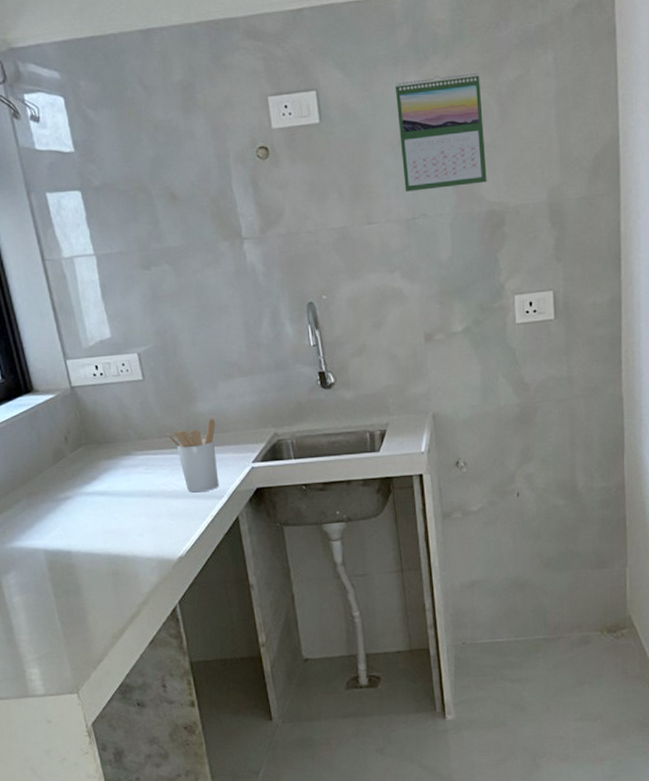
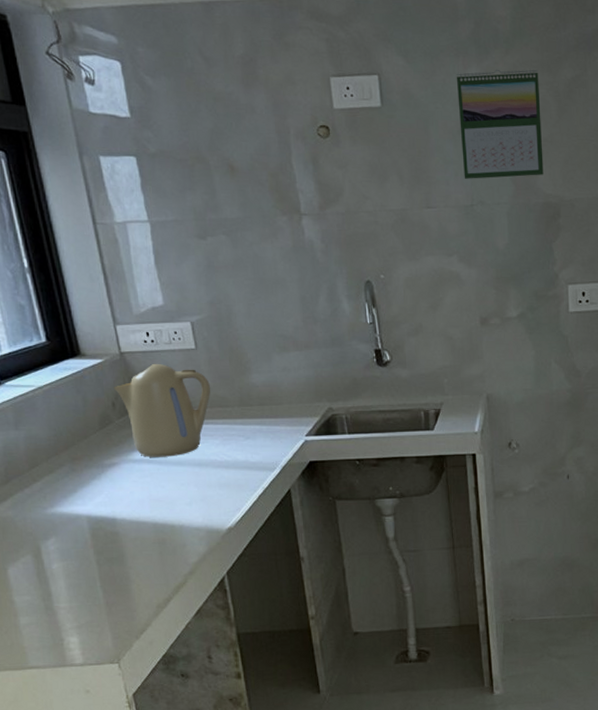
kettle: none [66,396,159,490] -> present [114,363,211,457]
utensil holder: present [167,419,219,493] -> none [219,391,272,464]

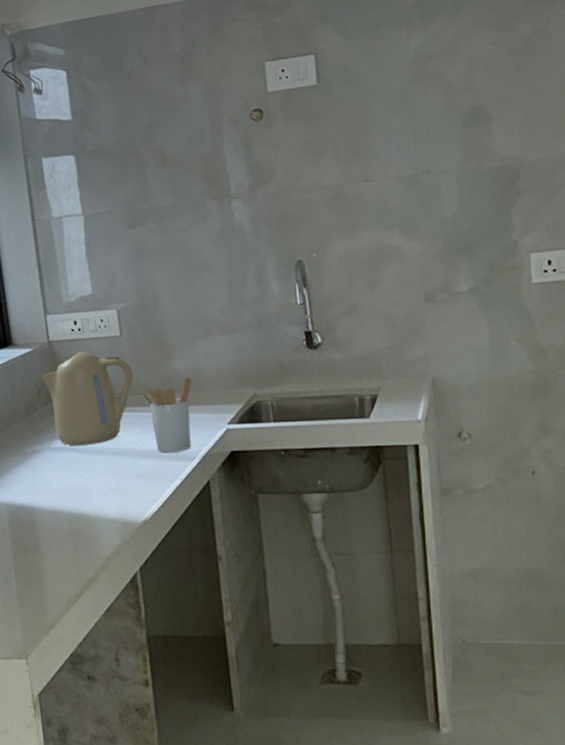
utensil holder: none [219,391,272,464] -> present [141,377,191,453]
calendar: present [456,69,544,179] -> none [398,29,499,149]

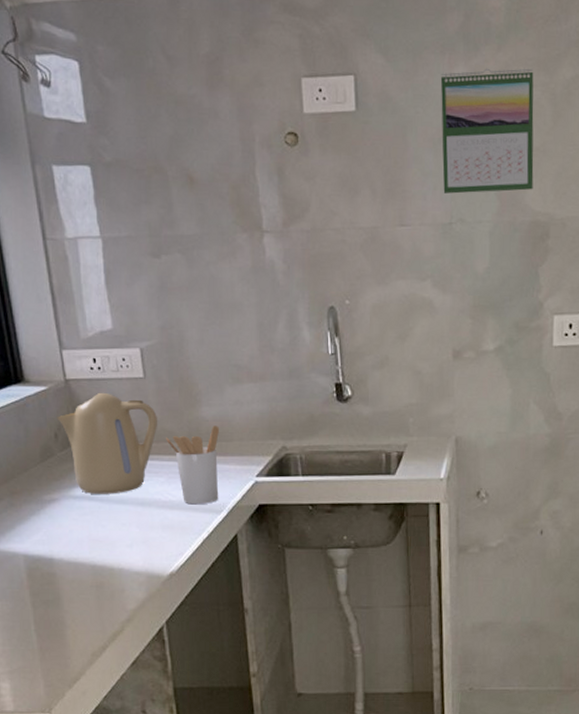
calendar: none [398,29,499,149] -> present [440,68,534,194]

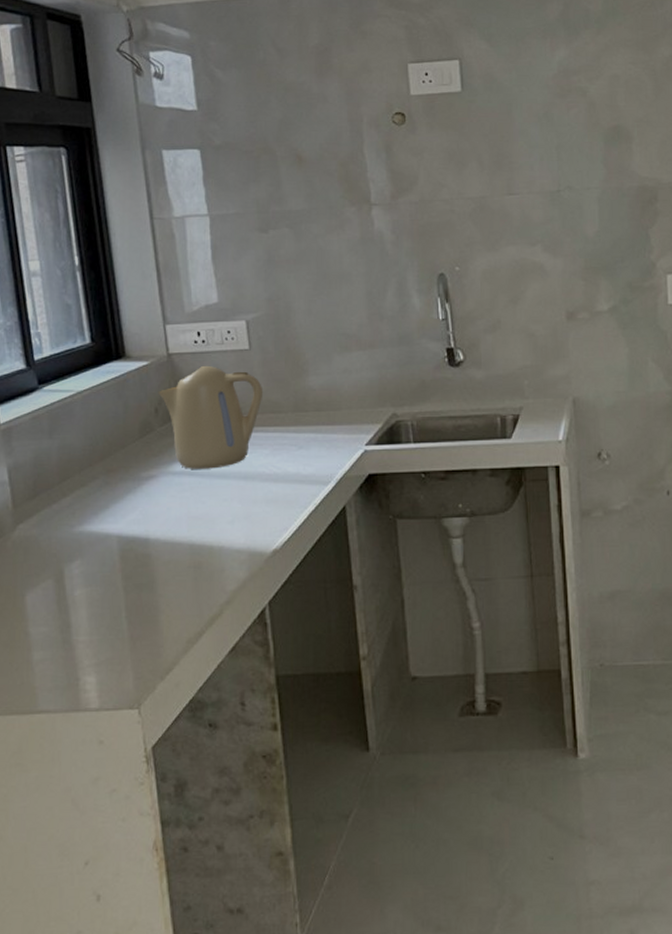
utensil holder: present [166,425,219,505] -> none [271,395,326,477]
calendar: present [440,68,534,194] -> none [543,48,639,163]

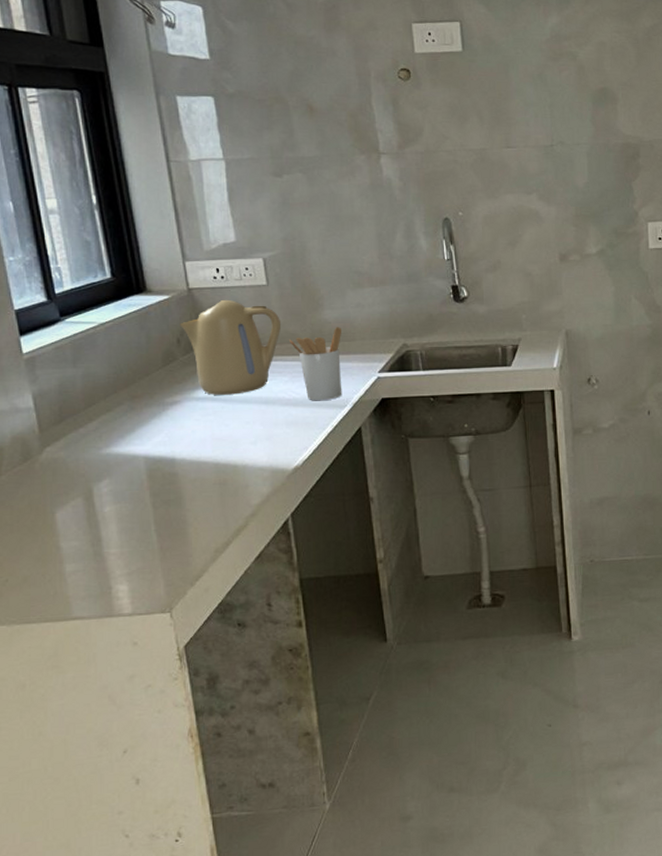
utensil holder: none [271,395,326,477] -> present [289,327,342,401]

